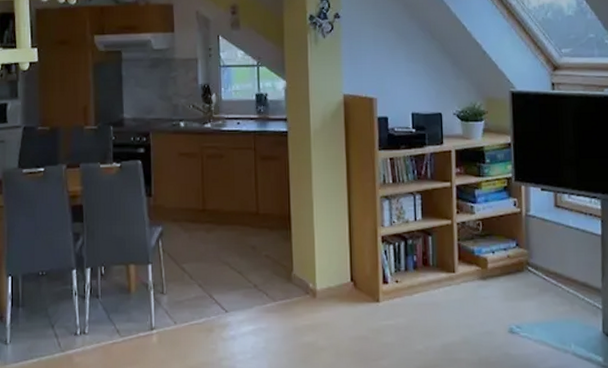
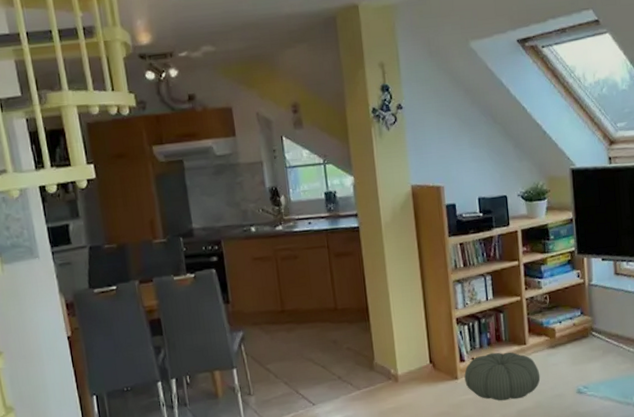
pouf: none [387,277,469,331] -> present [464,352,541,401]

